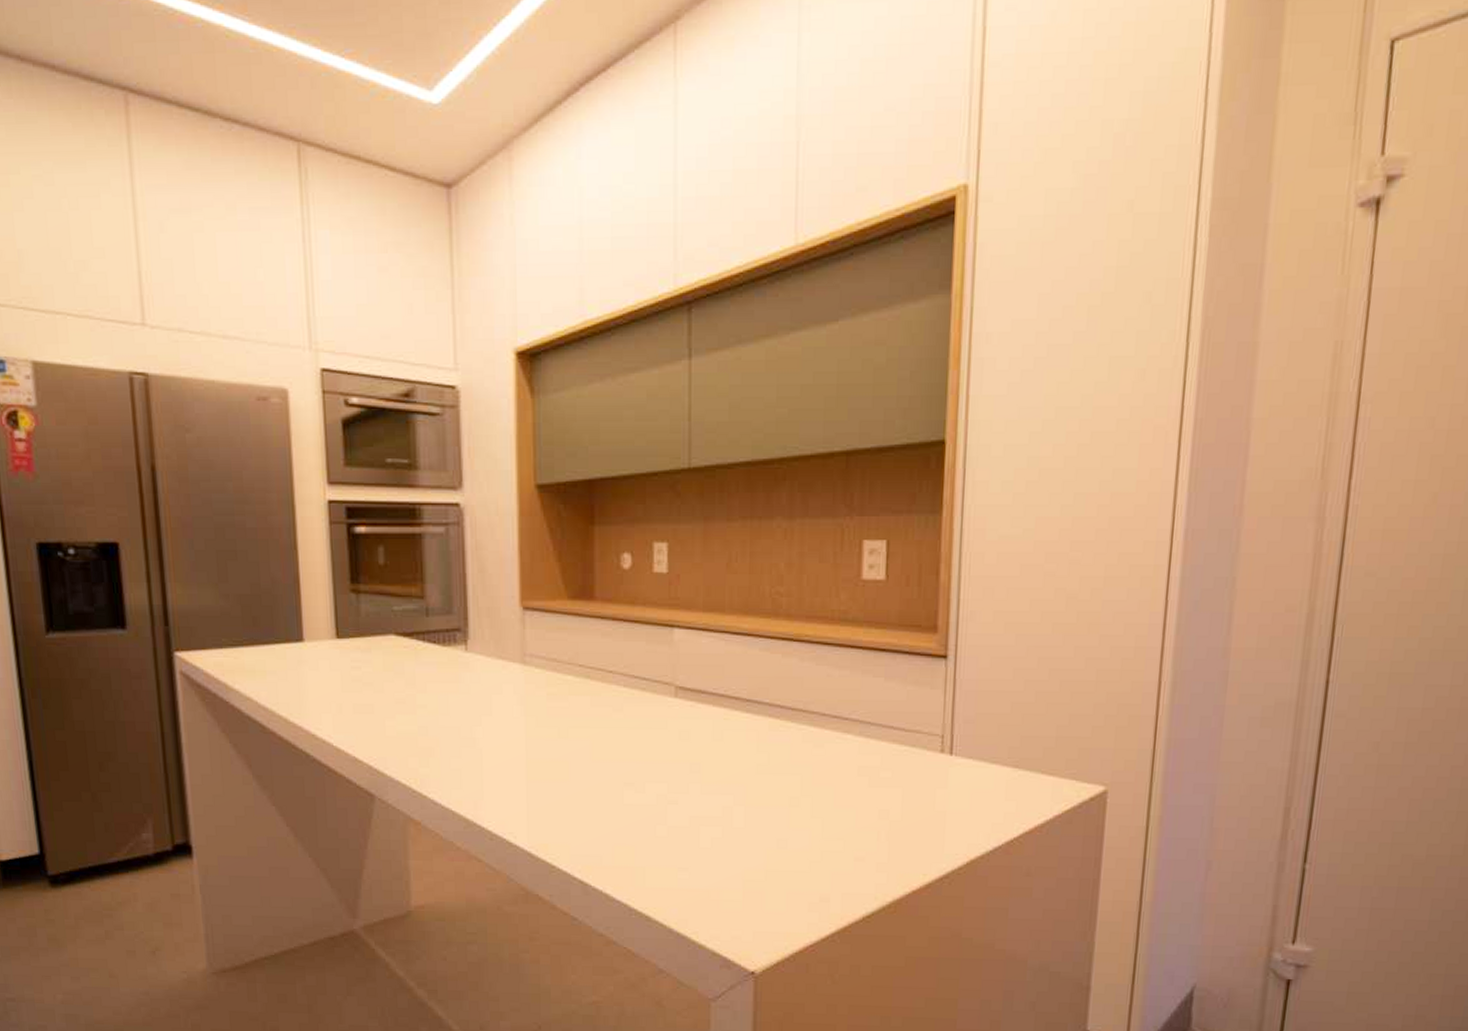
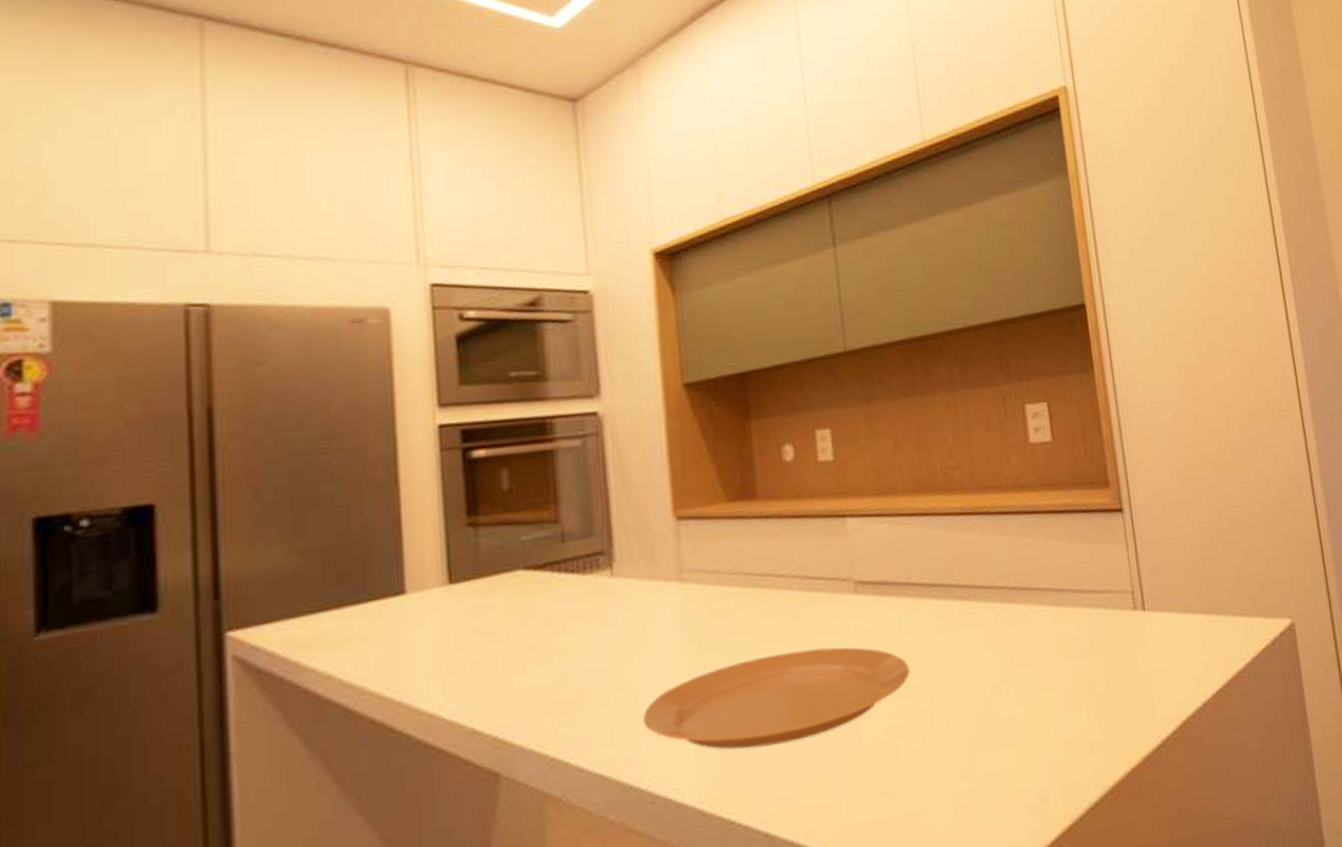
plate: none [486,738,717,813] -> present [642,647,910,749]

